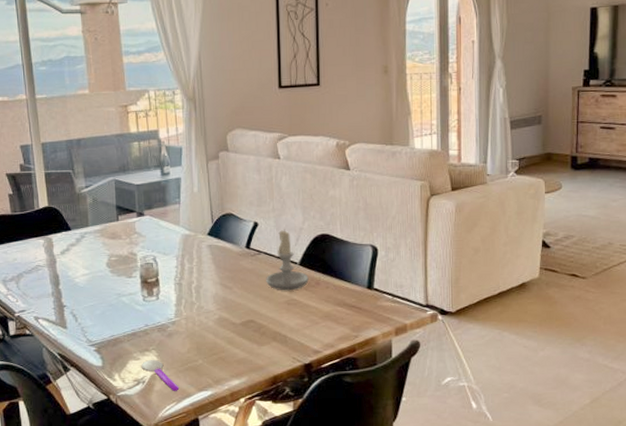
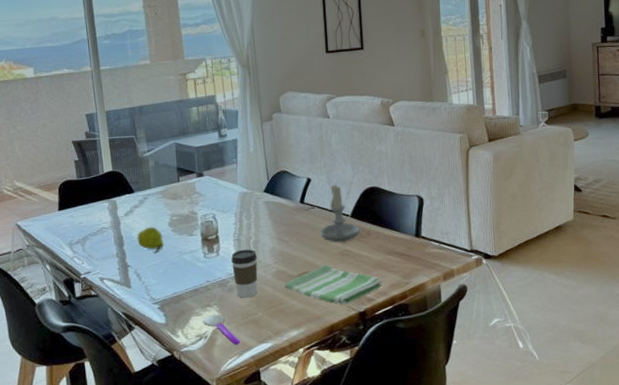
fruit: none [73,267,102,293] -> present [137,227,164,253]
coffee cup: none [172,294,200,344] -> present [231,249,258,298]
dish towel: none [226,313,330,356] -> present [284,264,382,305]

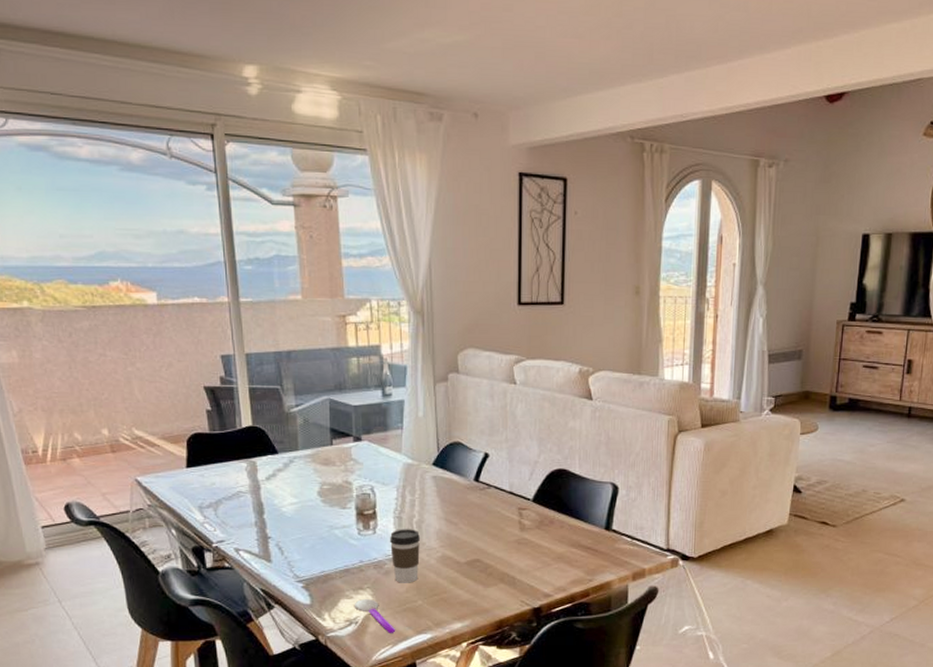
fruit: present [137,227,164,253] -> none [280,495,312,525]
dish towel: present [284,264,382,305] -> none [449,553,562,599]
candle: present [320,183,360,243] -> none [495,462,542,529]

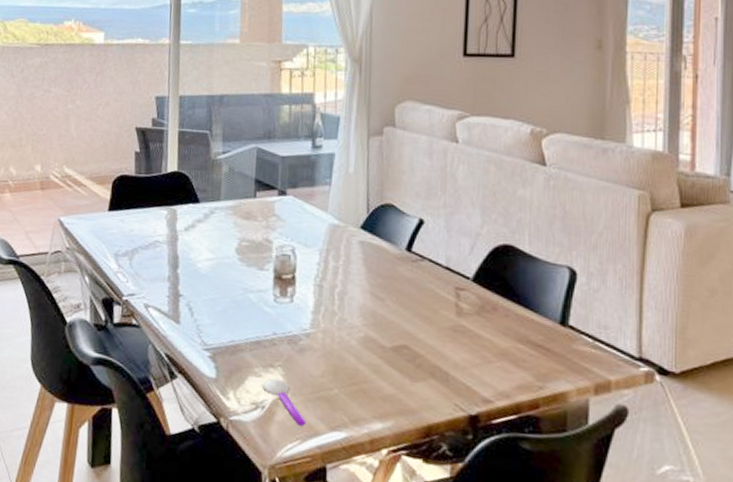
coffee cup: present [390,529,421,583] -> none [307,299,342,366]

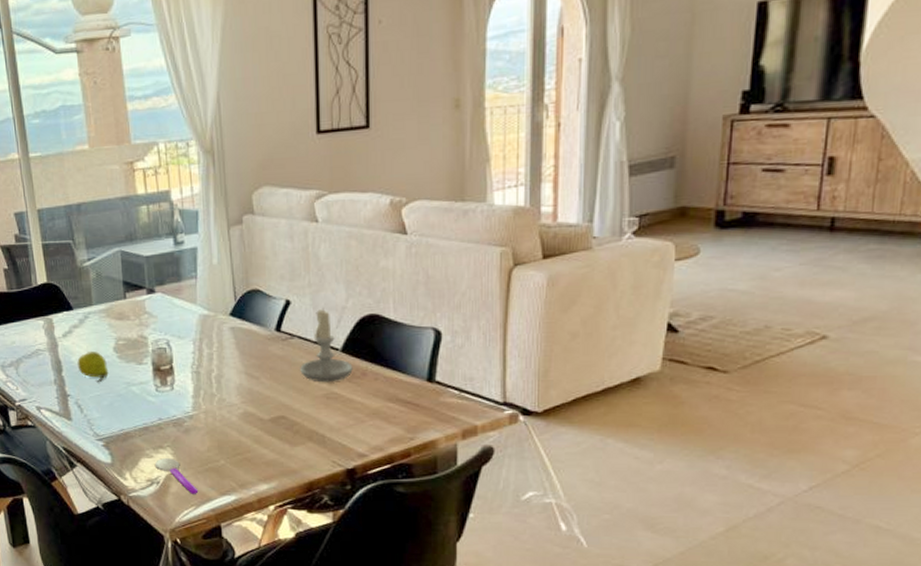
fruit: none [195,250,227,284] -> present [77,352,109,382]
candle: none [428,232,483,314] -> present [300,308,353,383]

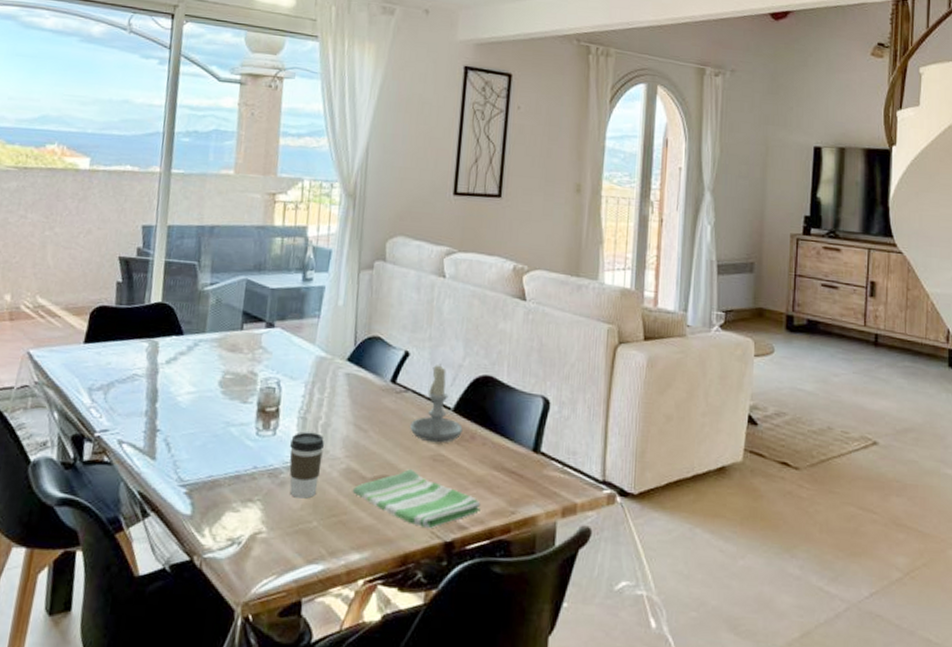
fruit: present [77,352,109,382] -> none [175,383,209,418]
spoon: present [154,458,199,494] -> none [239,514,284,560]
coffee cup: none [188,384,221,442] -> present [289,431,325,499]
dish towel: none [252,408,379,459] -> present [352,469,481,529]

